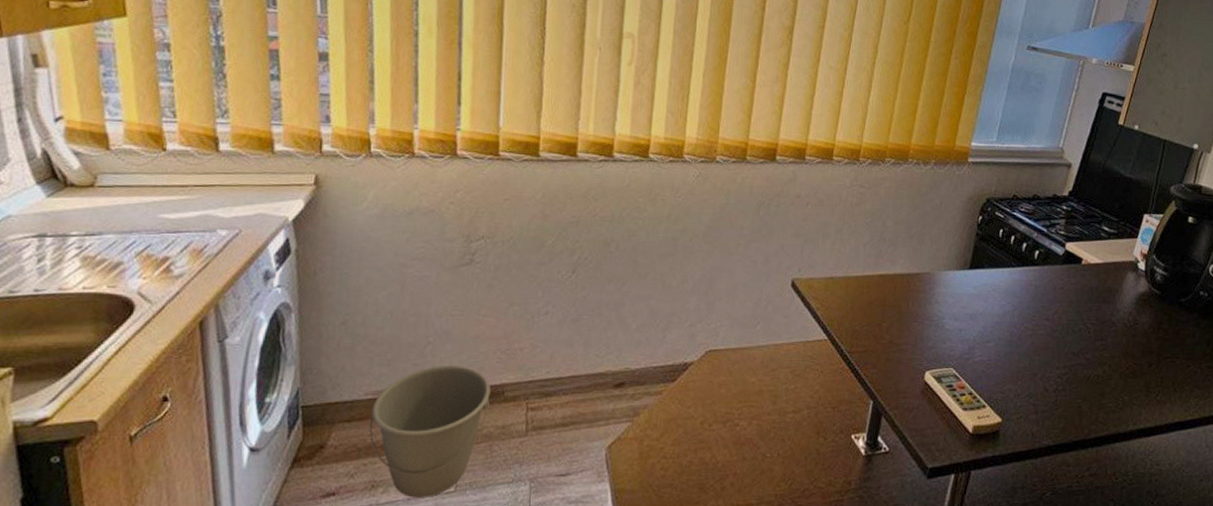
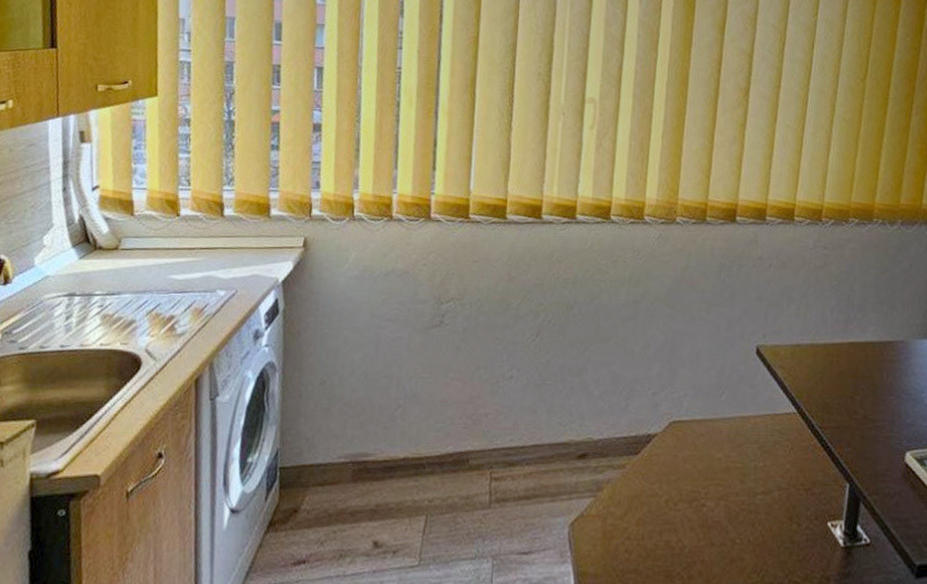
bucket: present [369,366,491,498] -> none [340,430,456,571]

